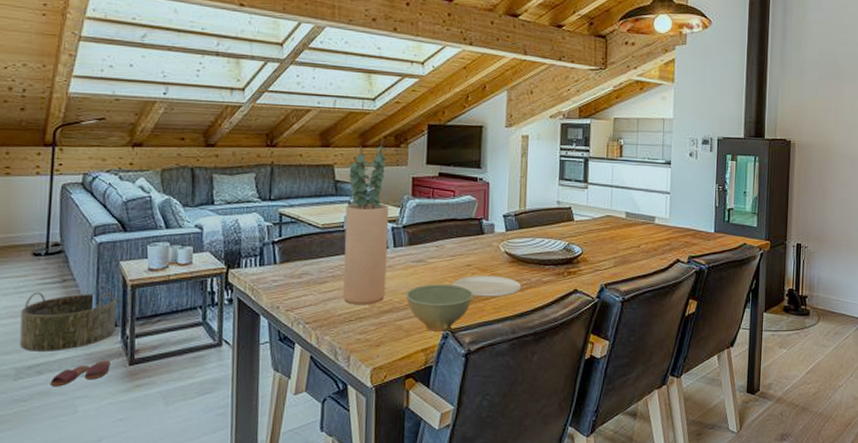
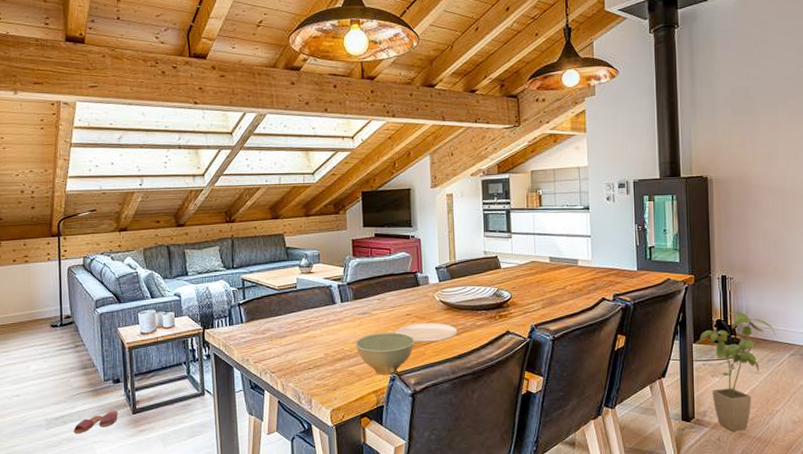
basket: present [19,292,117,352] -> none [46,354,119,406]
vase: present [343,138,389,305] -> none [297,207,337,355]
house plant: none [770,281,845,406] -> present [700,311,776,431]

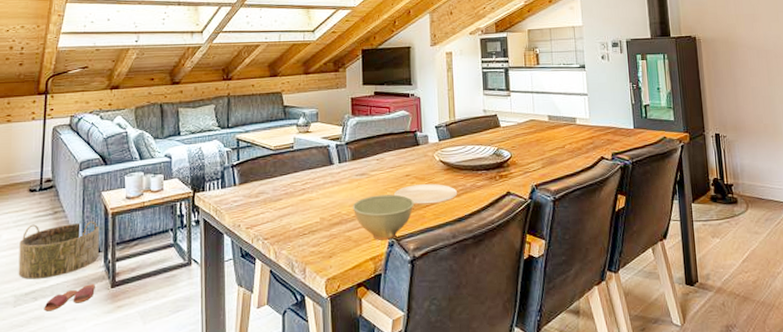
basket: none [46,354,119,406] -> present [18,220,100,279]
house plant: present [700,311,776,431] -> none [698,170,772,296]

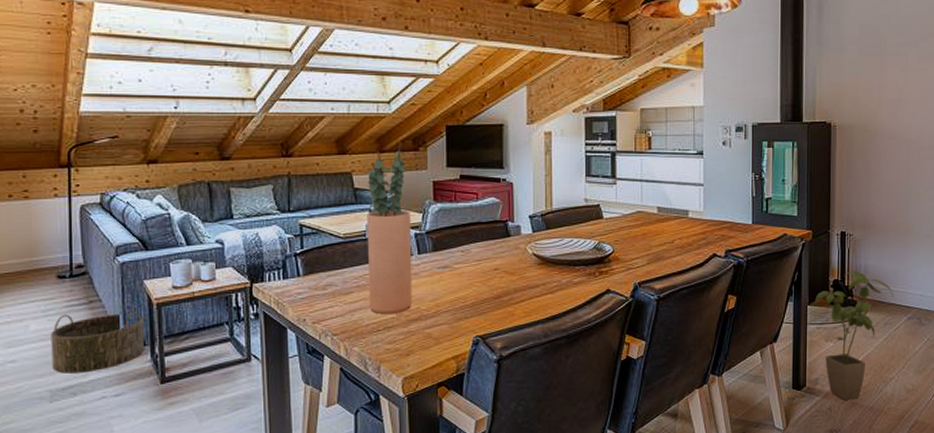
slippers: present [44,284,95,312] -> none [85,379,142,408]
vase: none [294,65,334,219] -> present [367,142,412,315]
bowl: present [352,194,415,240] -> none [433,289,504,338]
plate: present [393,184,458,206] -> none [479,279,552,302]
house plant: none [698,170,772,296] -> present [815,271,894,400]

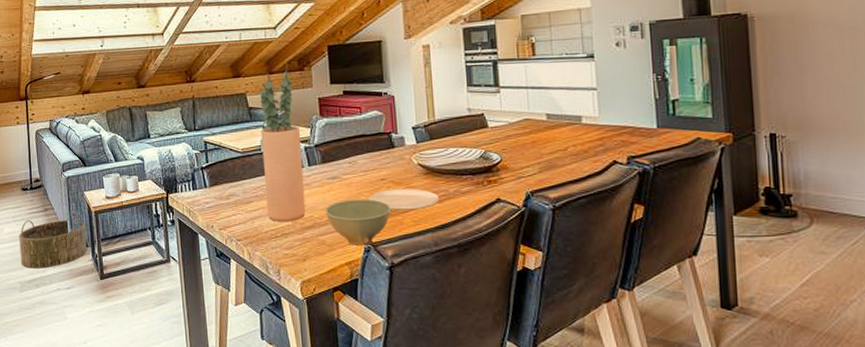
bowl: none [433,289,504,338] -> present [325,199,392,245]
plate: none [479,279,552,302] -> present [368,189,440,211]
house plant: present [815,271,894,400] -> none [742,177,848,324]

